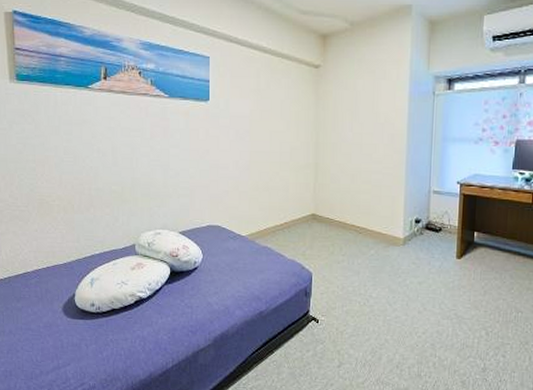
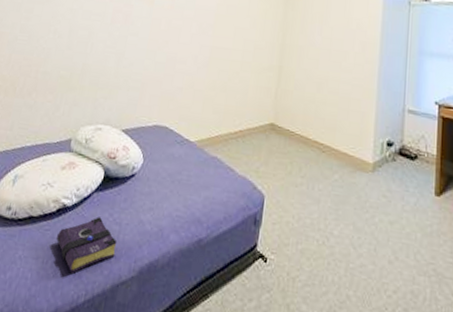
book: none [139,303,192,347] -> present [56,217,117,273]

